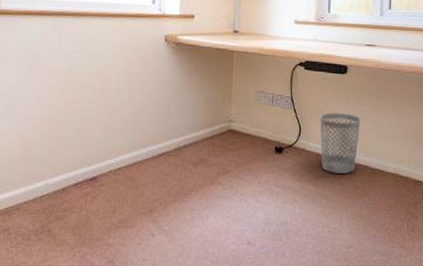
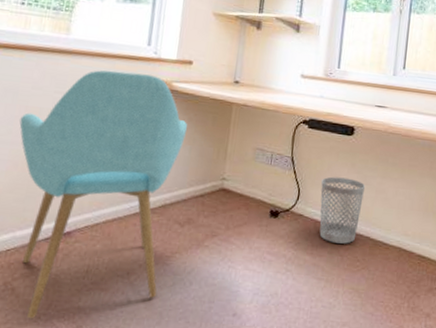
chair: none [43,28,195,257] -> present [19,70,188,319]

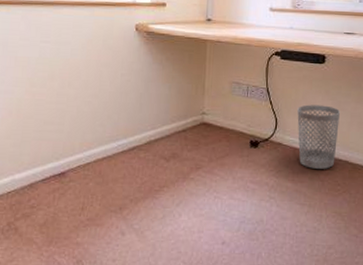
chair: present [19,70,188,319] -> none [11,17,166,256]

